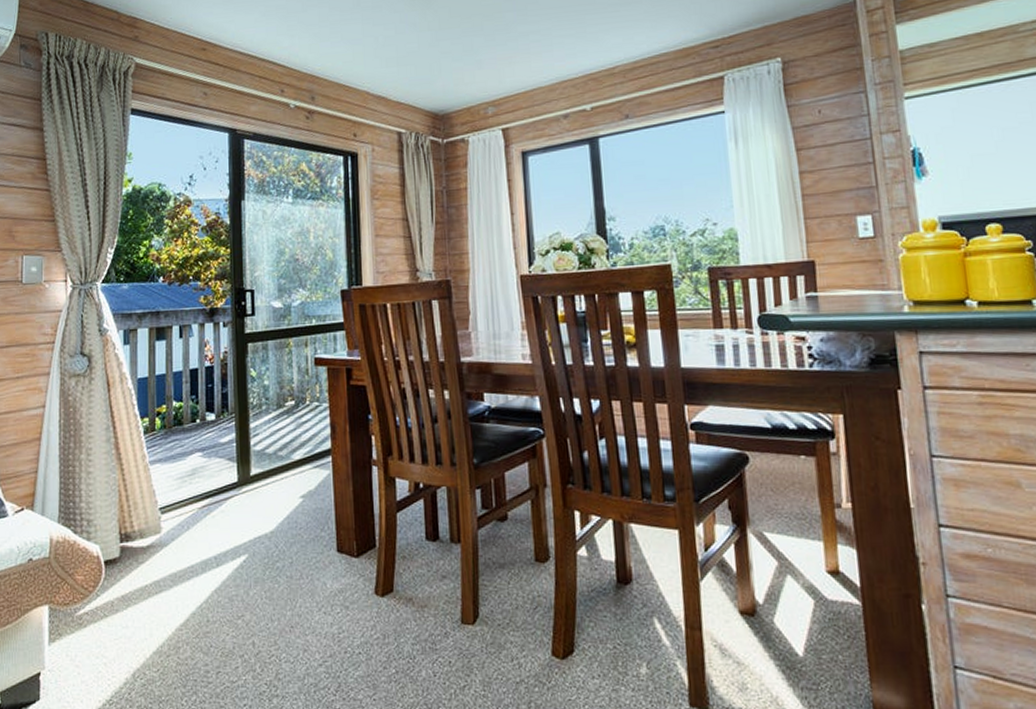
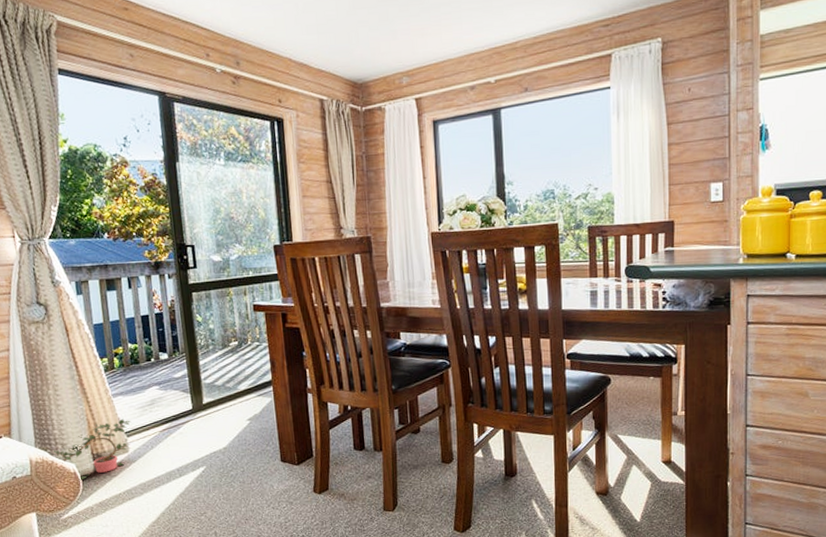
potted plant: none [77,492,167,567] -> present [53,419,131,481]

